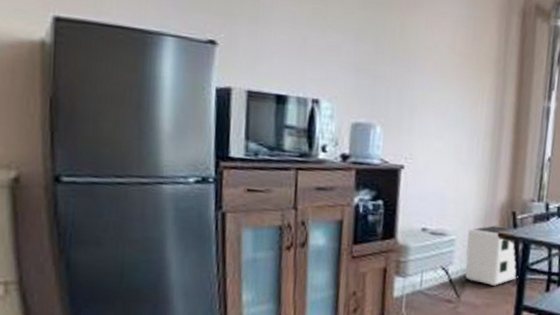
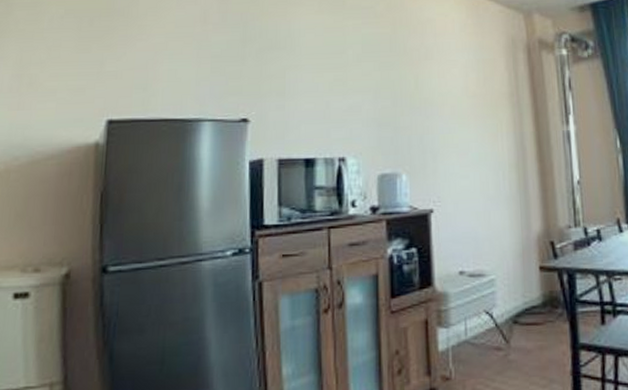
air purifier: present [465,225,518,286] -> none [507,258,569,325]

